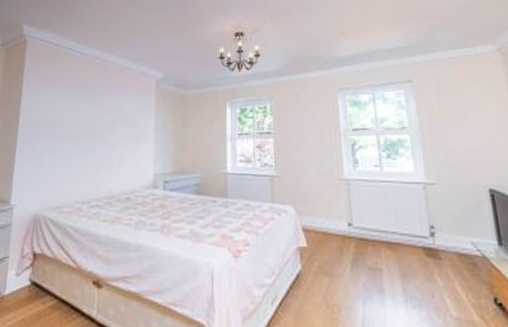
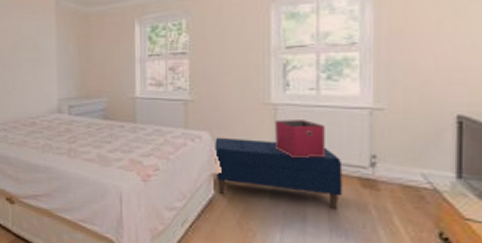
bench: none [299,211,412,280] -> present [215,137,343,210]
storage bin: none [348,194,394,229] -> present [274,120,326,158]

